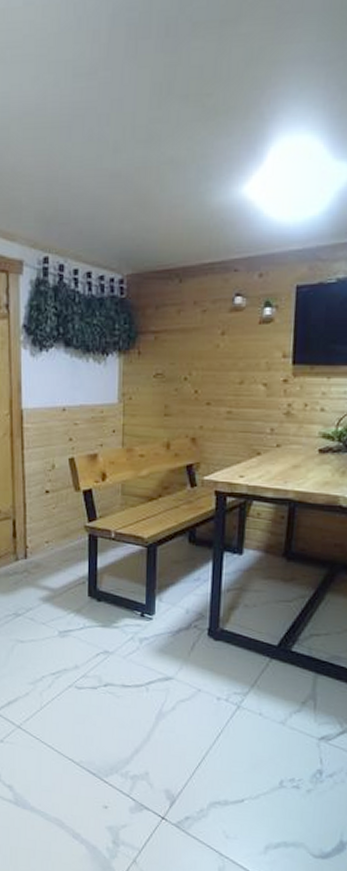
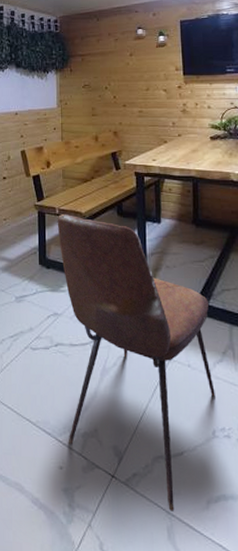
dining chair: none [112,539,292,854] -> present [57,214,215,511]

